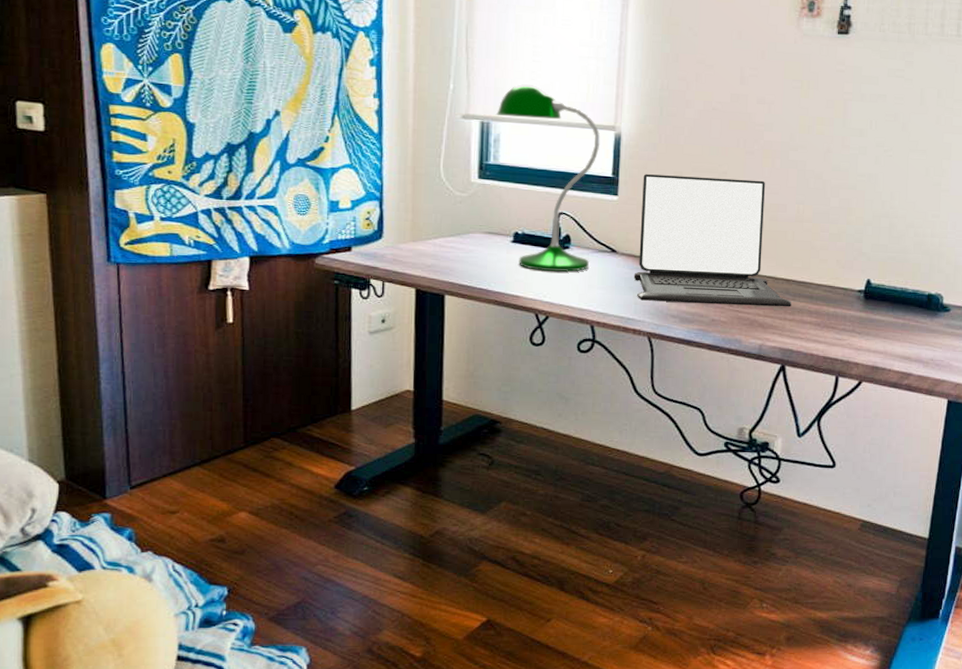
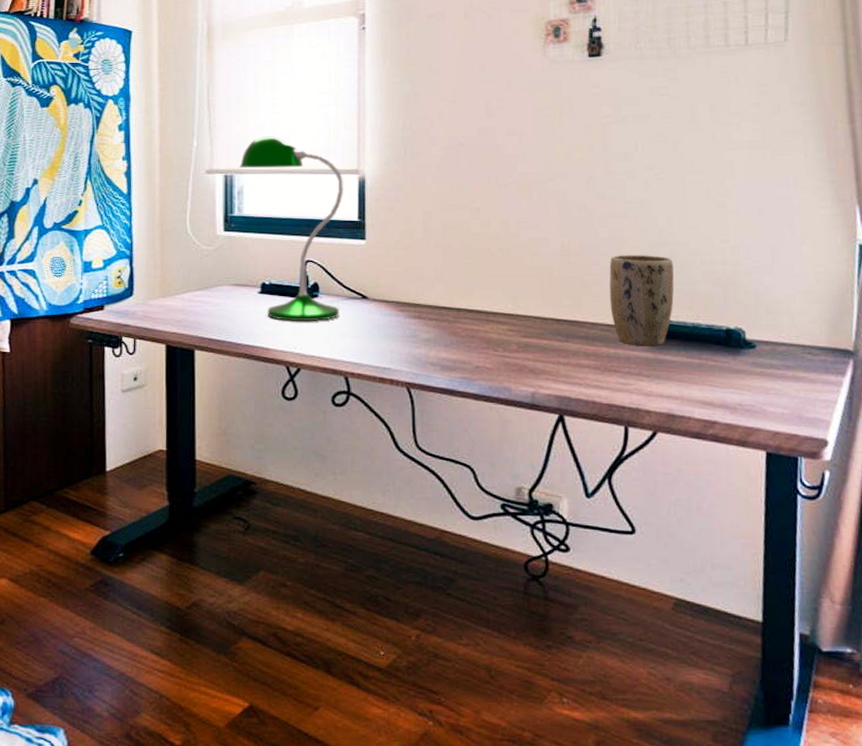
laptop: present [633,174,791,307] -> none [387,214,564,350]
plant pot: none [834,223,891,307] -> present [609,255,674,347]

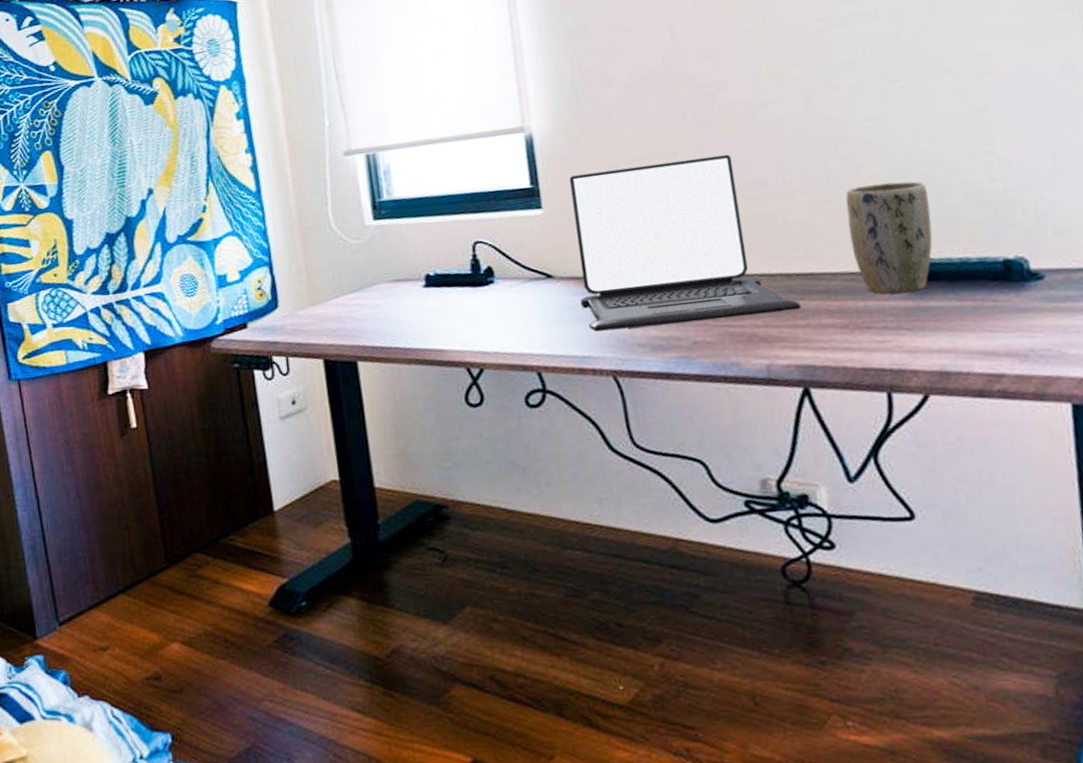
desk lamp: present [238,135,344,321] -> none [380,100,522,316]
laptop: none [387,214,564,350] -> present [569,154,801,332]

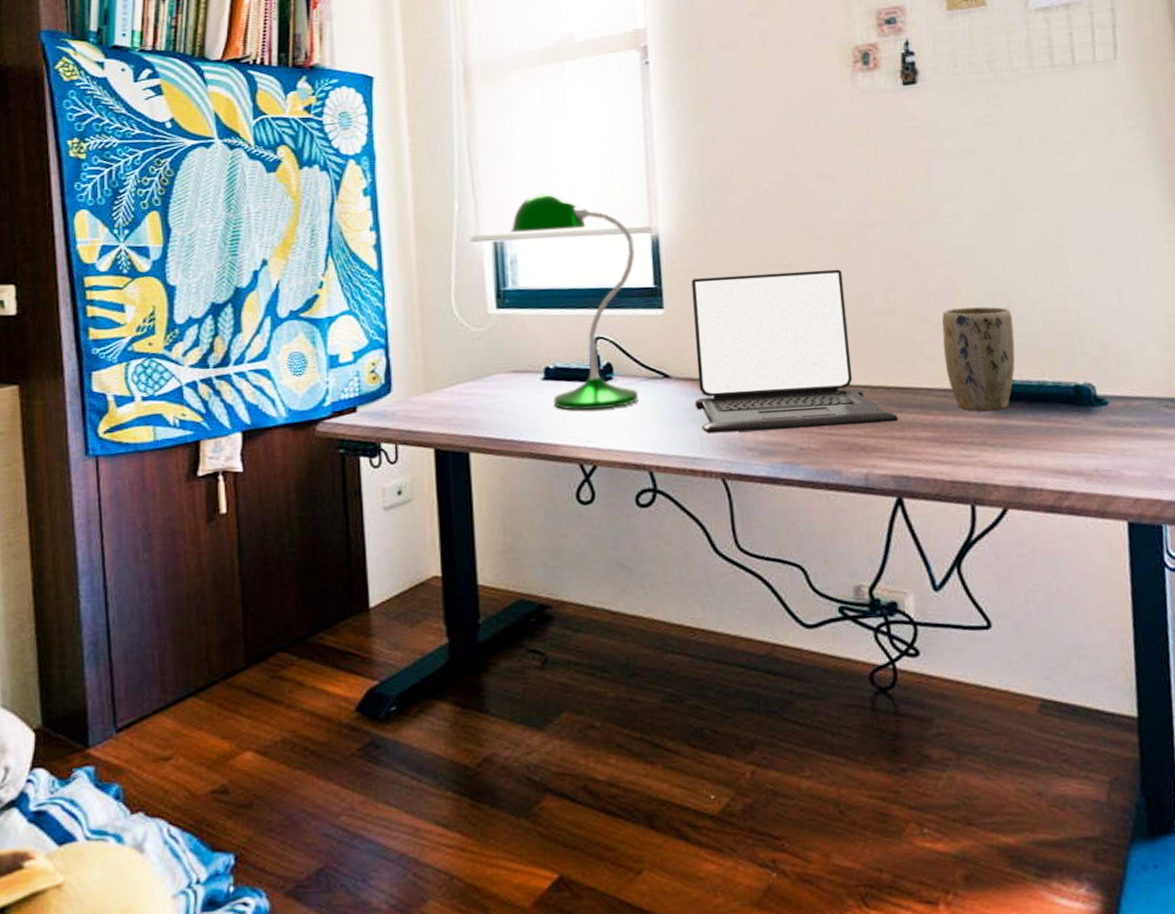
desk lamp: none [380,100,522,316] -> present [509,192,638,410]

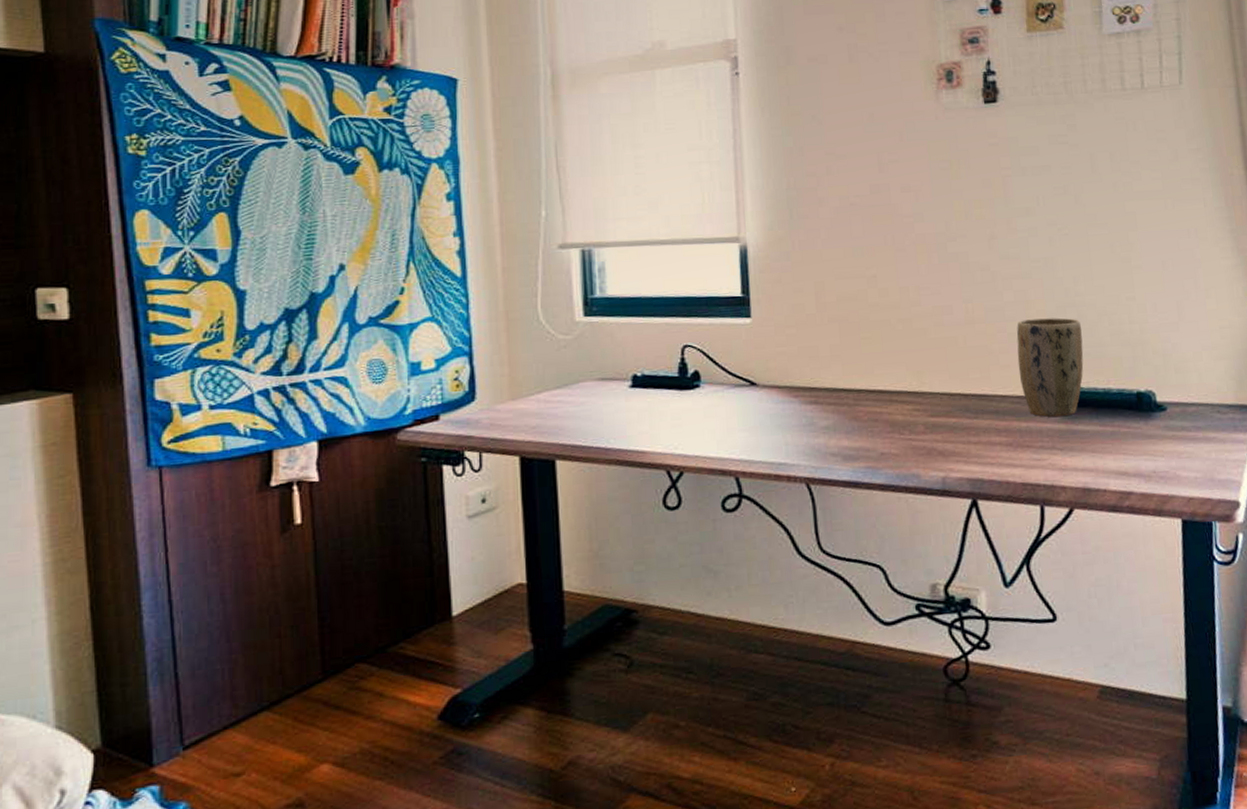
desk lamp: present [509,192,638,410] -> none [597,200,725,418]
laptop: present [691,269,898,434] -> none [778,280,974,440]

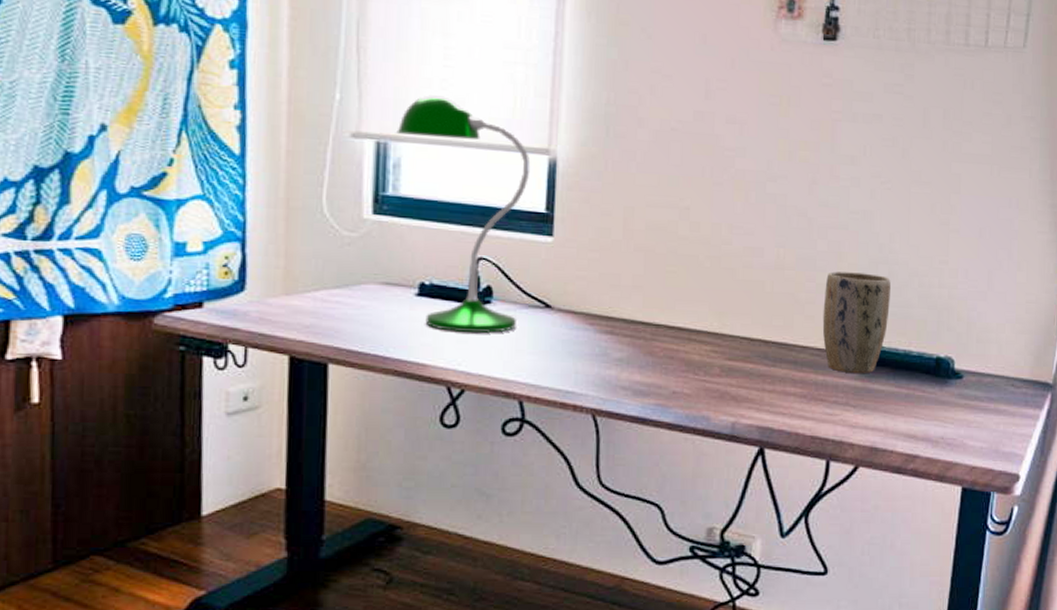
desk lamp: none [597,200,725,418] -> present [395,94,531,333]

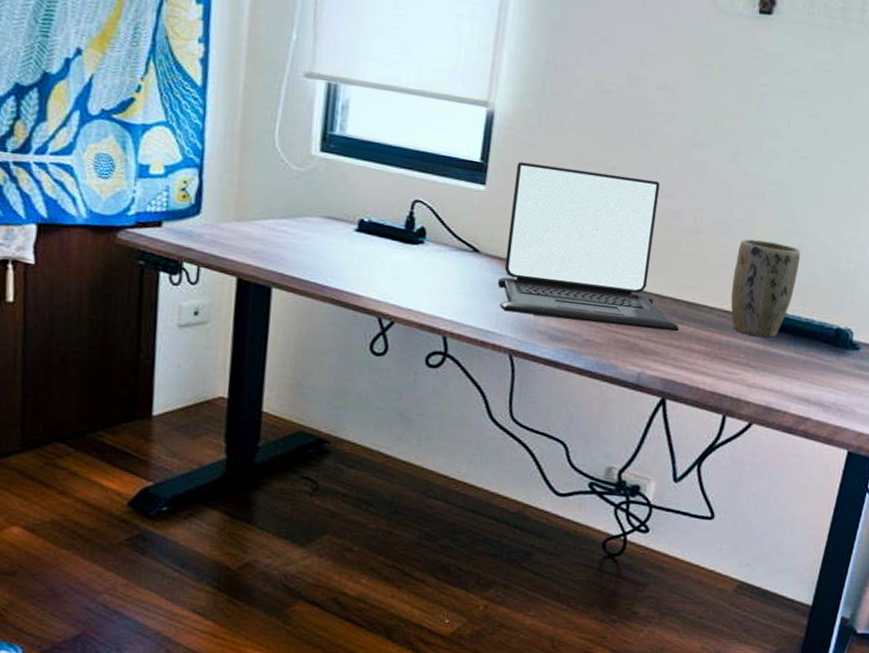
desk lamp: present [395,94,531,333] -> none [345,41,470,271]
laptop: none [573,209,771,376] -> present [497,162,679,332]

